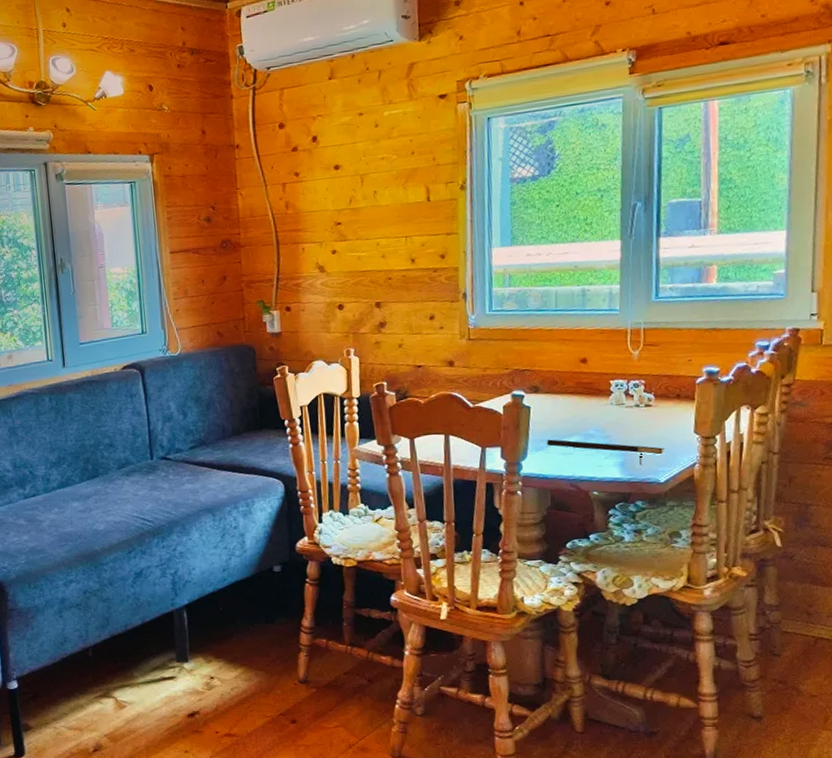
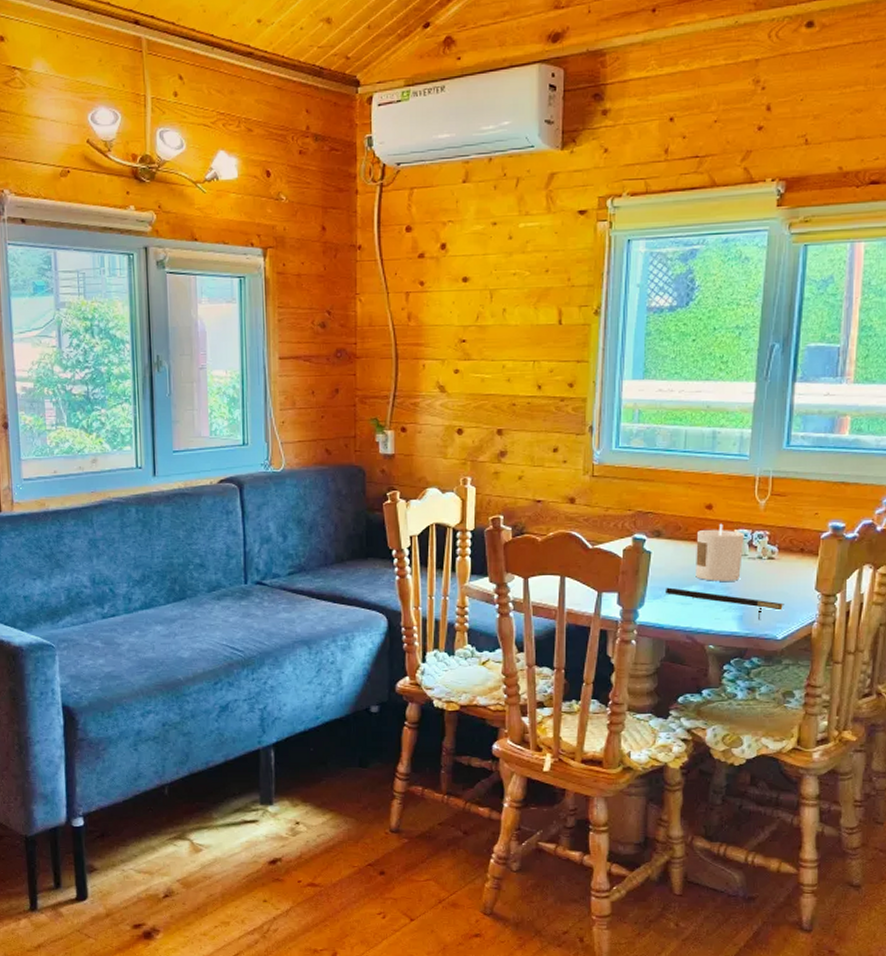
candle: none [573,375,621,431] -> present [696,523,745,581]

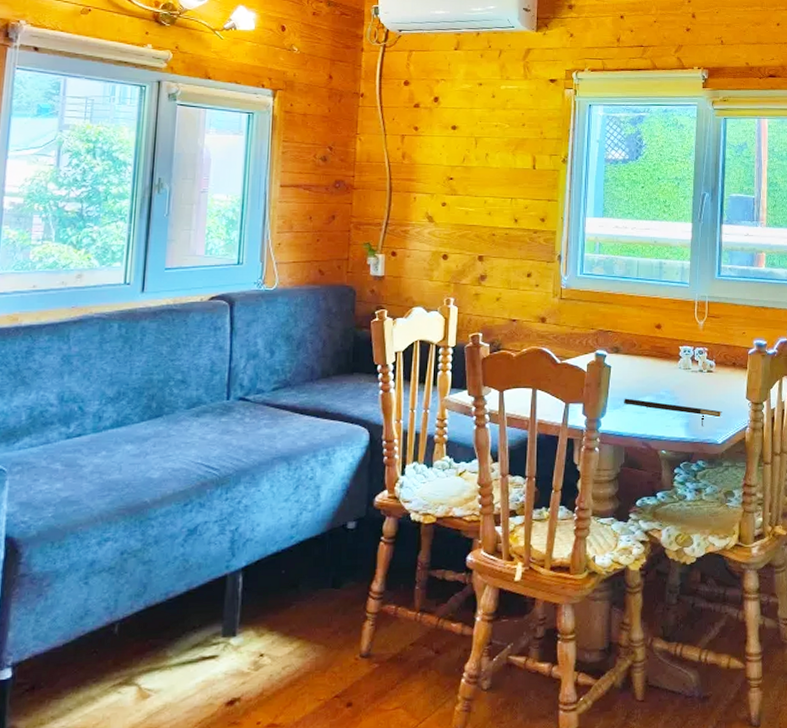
candle: present [696,523,745,581] -> none [648,341,688,392]

